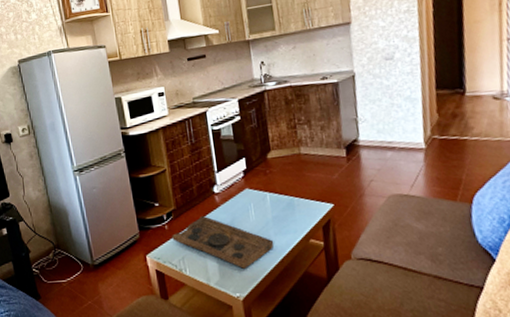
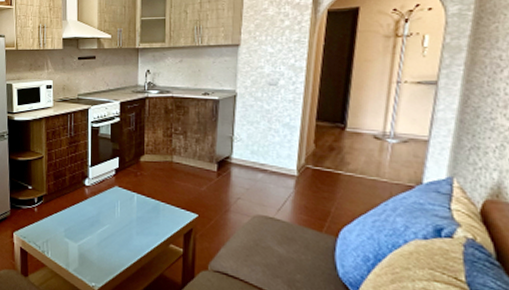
decorative tray: present [172,215,274,269] -> none [40,204,135,261]

